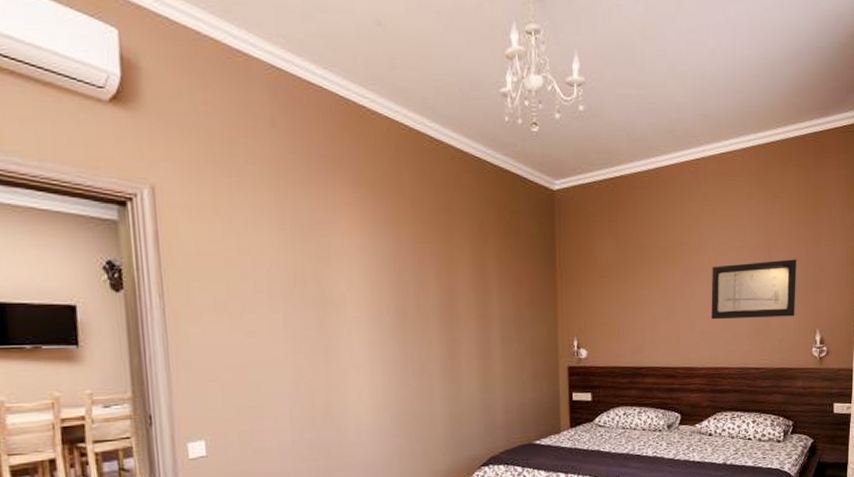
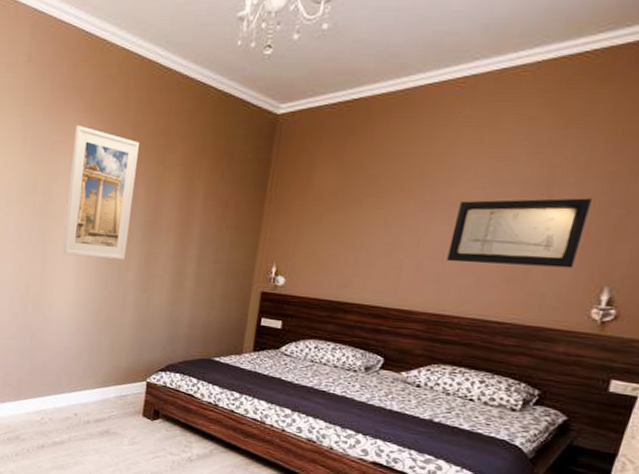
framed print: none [343,202,425,351] -> present [63,126,139,259]

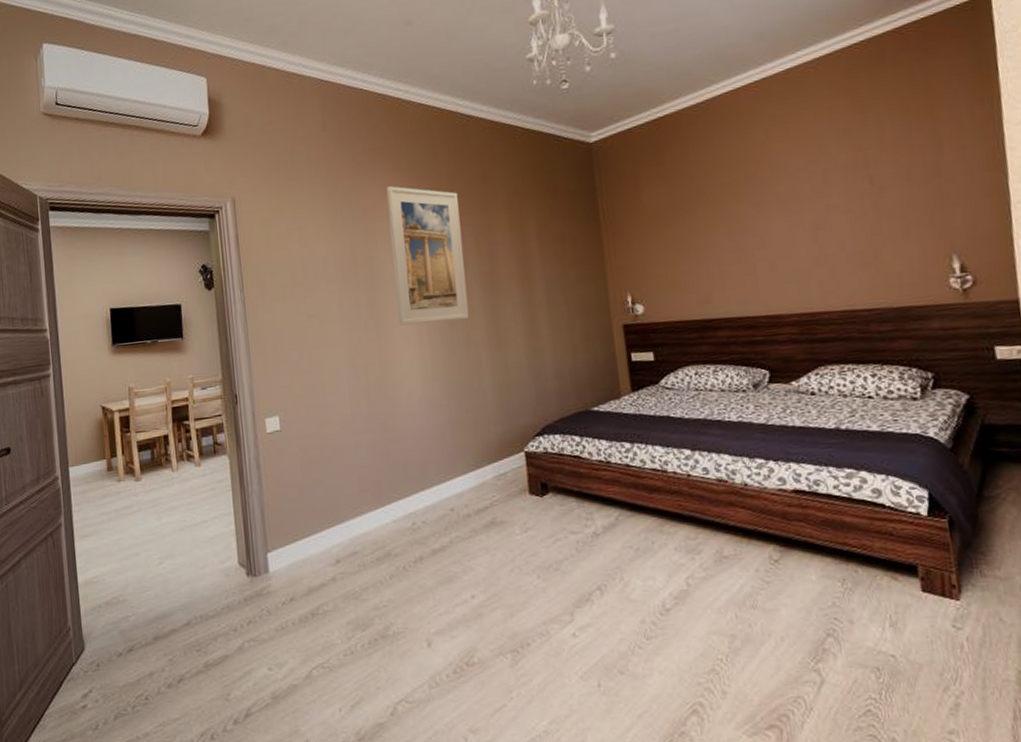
wall art: present [446,198,593,268] -> none [791,173,917,258]

